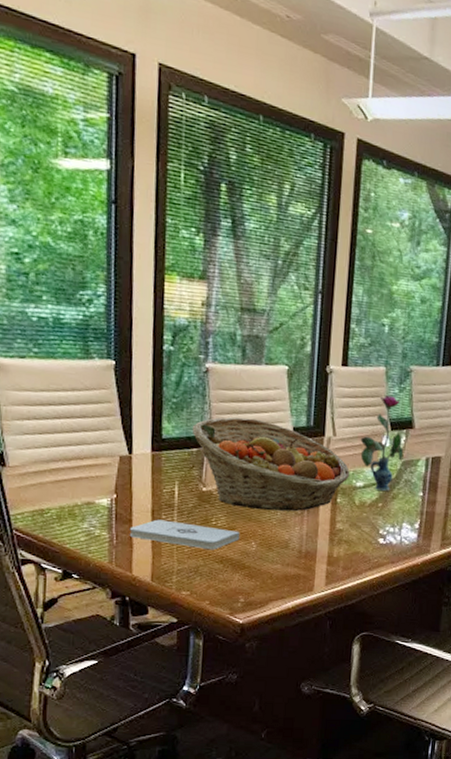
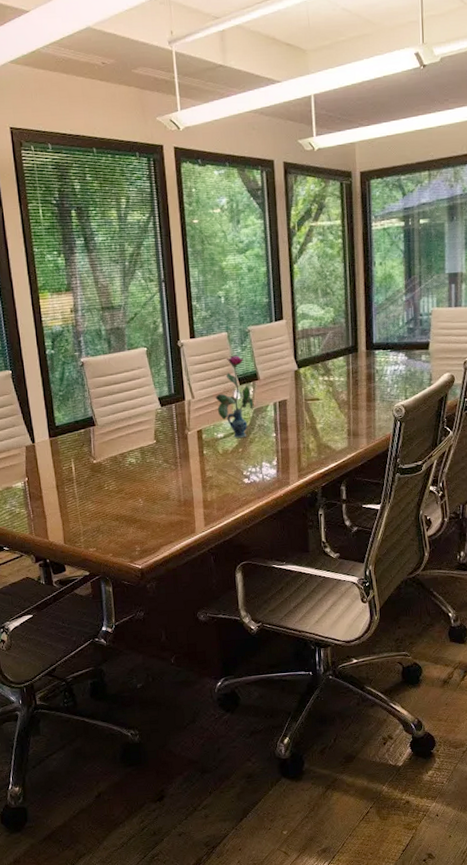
notepad: present [129,519,240,549] -> none [41,492,129,511]
fruit basket: present [192,417,350,512] -> none [77,396,211,472]

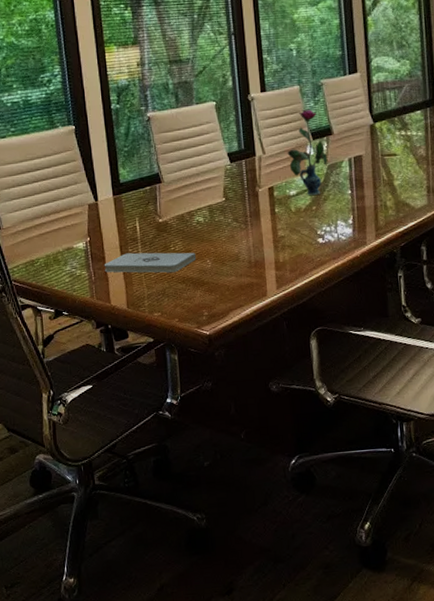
notepad: none [41,492,129,511] -> present [104,252,197,273]

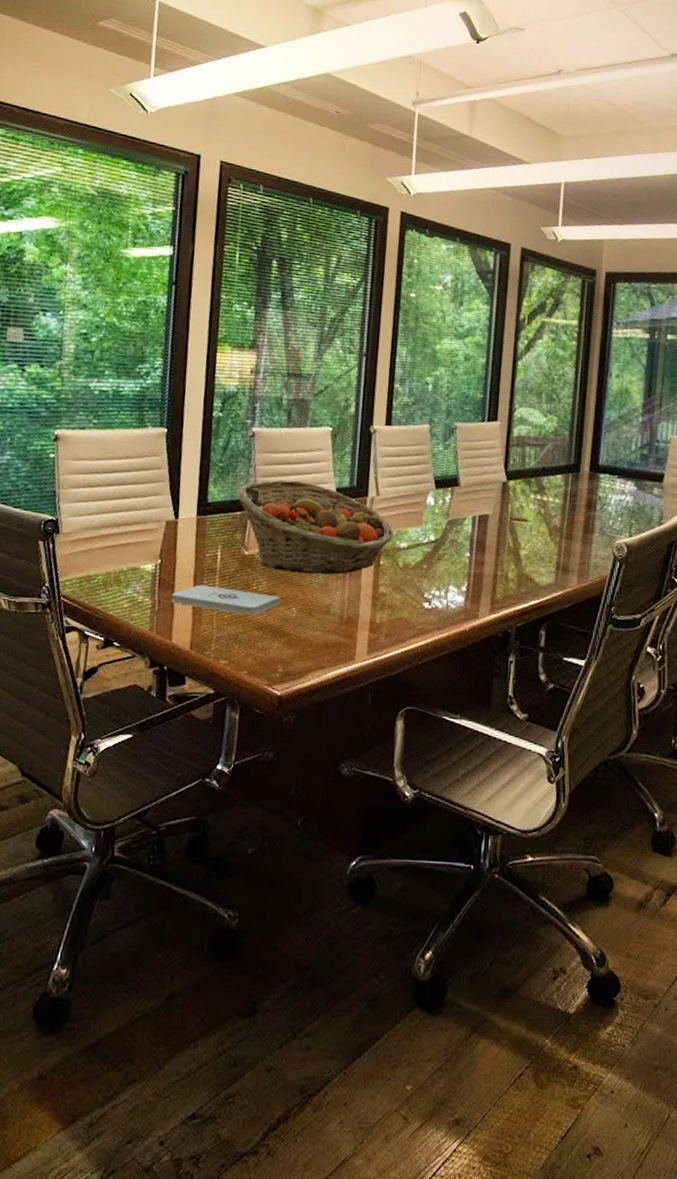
fruit basket: none [143,152,283,231] -> present [236,479,393,575]
vase: present [287,110,328,195] -> none [404,453,450,552]

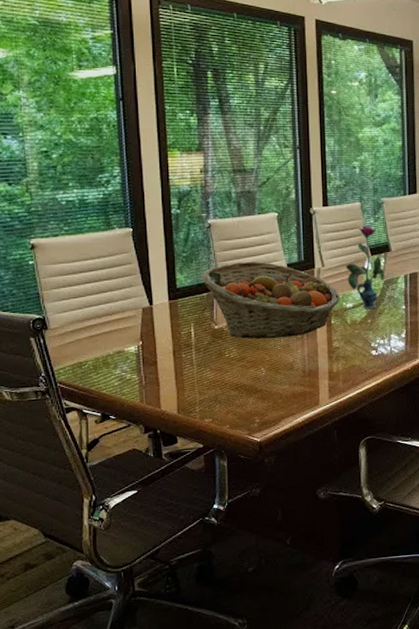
notepad: present [171,584,281,616] -> none [155,358,251,379]
vase: none [404,453,450,552] -> present [345,226,384,309]

